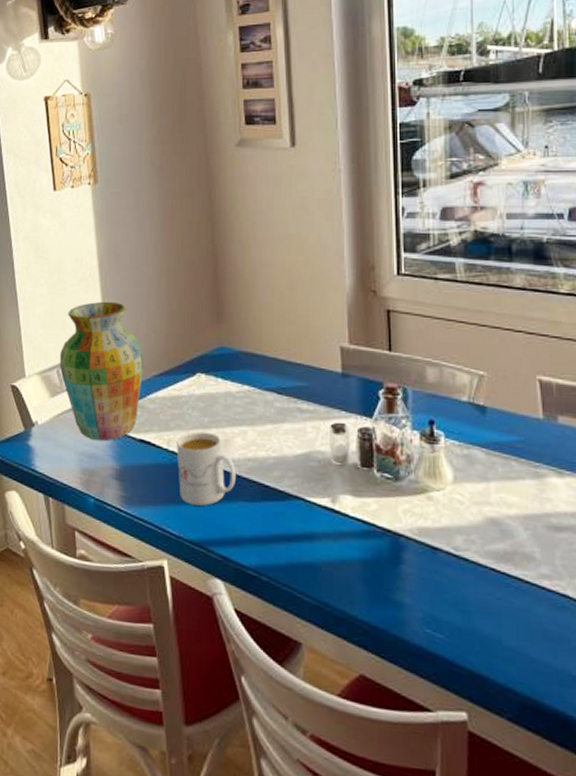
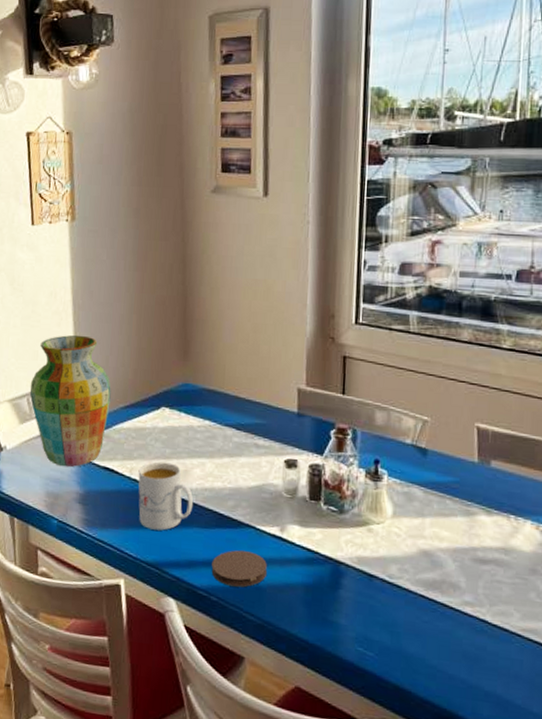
coaster: none [260,524,320,566] -> present [211,550,267,588]

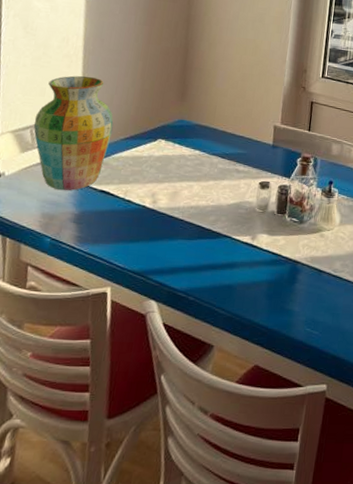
mug: present [138,461,193,531] -> none [129,185,180,243]
coaster: present [211,550,267,588] -> none [190,257,239,287]

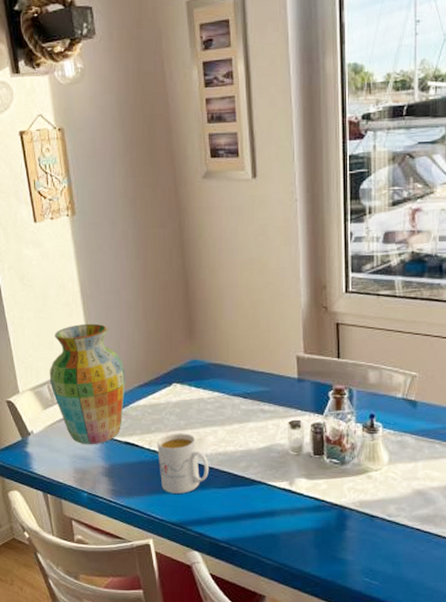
mug: none [129,185,180,243] -> present [157,433,209,494]

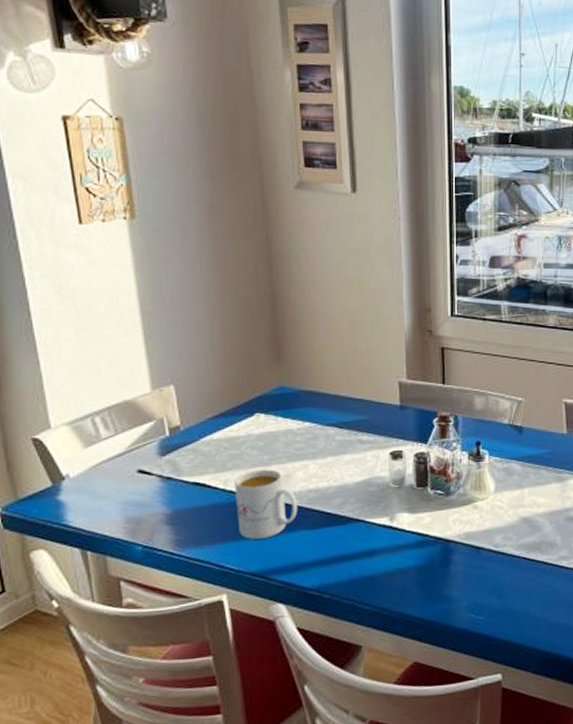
vase: present [49,323,125,444] -> none [93,344,196,487]

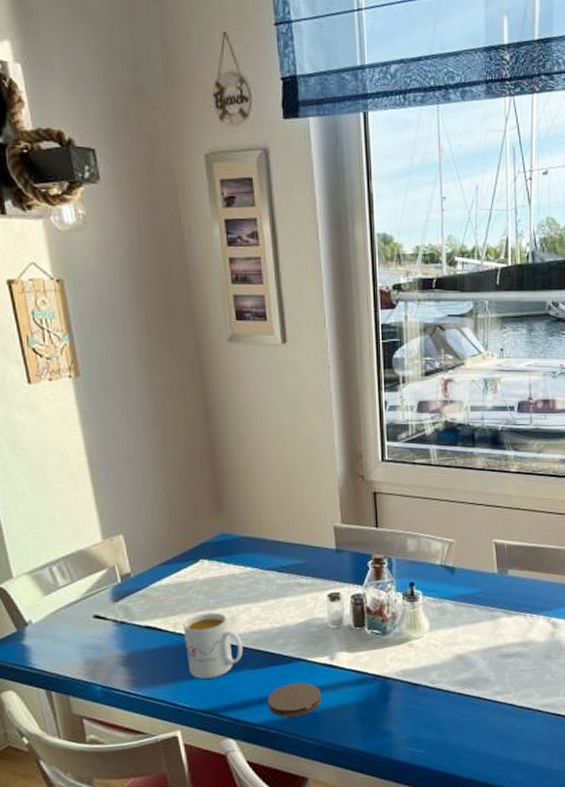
coaster: none [322,545,379,581] -> present [267,683,321,717]

